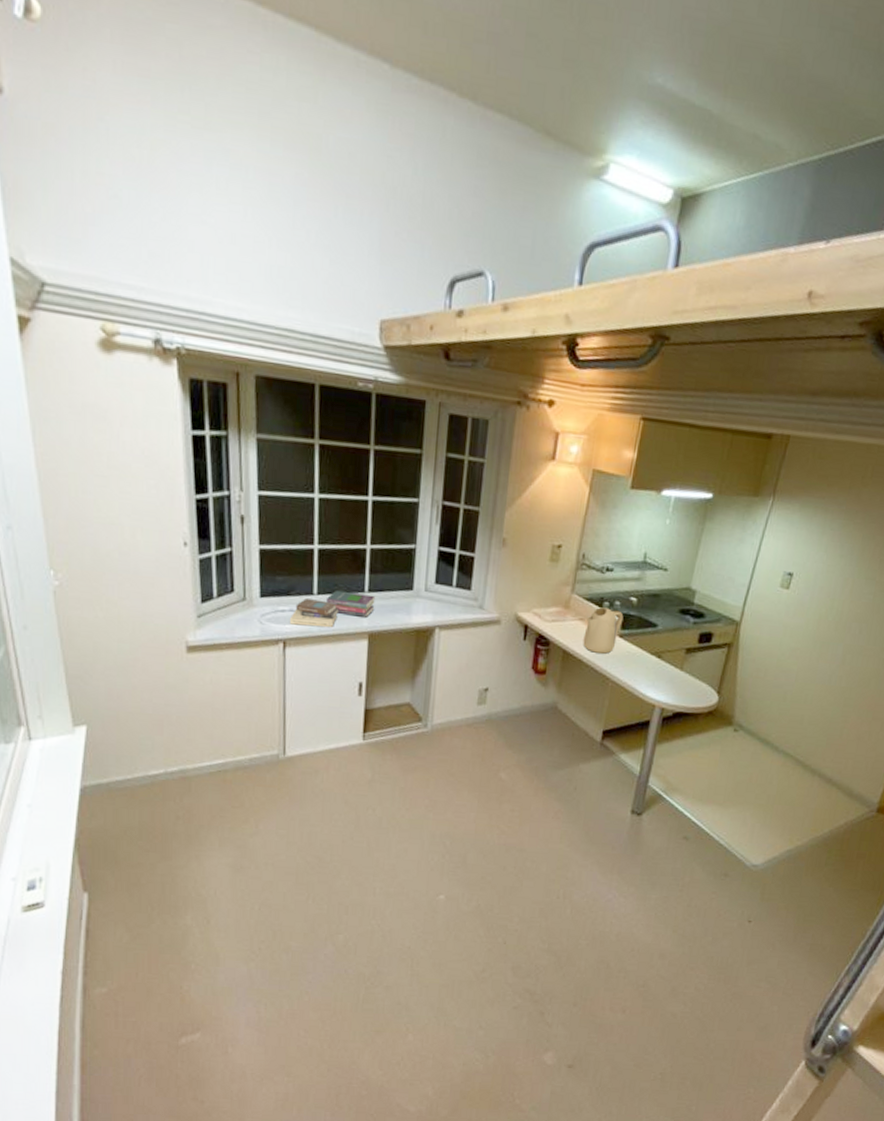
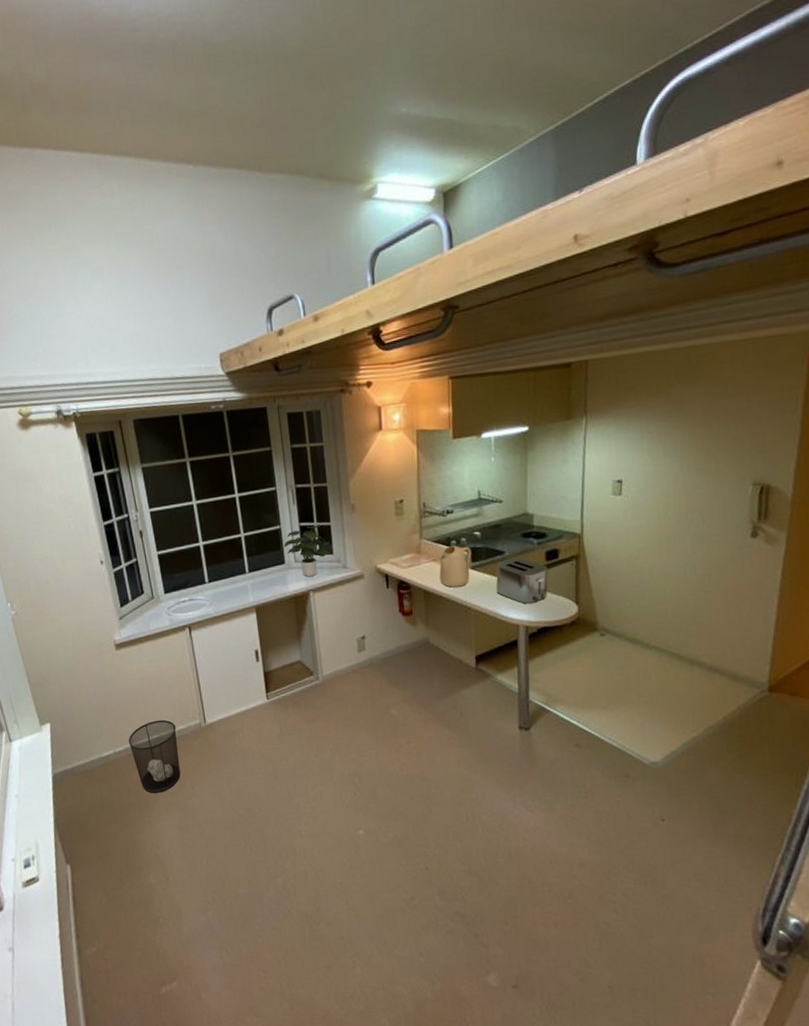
waste bin: none [185,743,248,826] -> present [128,719,181,793]
books: present [289,599,338,628] -> none [190,586,228,612]
books: present [327,590,376,617] -> none [217,574,256,596]
potted plant: none [416,552,469,612] -> present [284,525,332,577]
toaster: none [639,633,698,686] -> present [496,557,548,605]

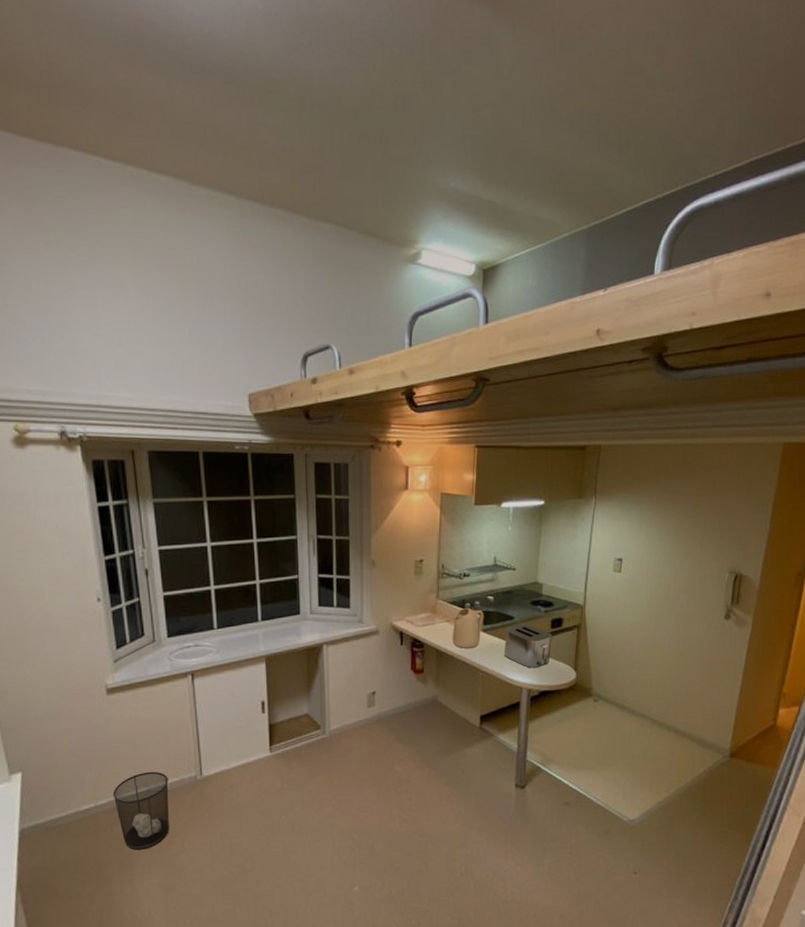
potted plant: present [284,525,332,577] -> none [300,577,349,630]

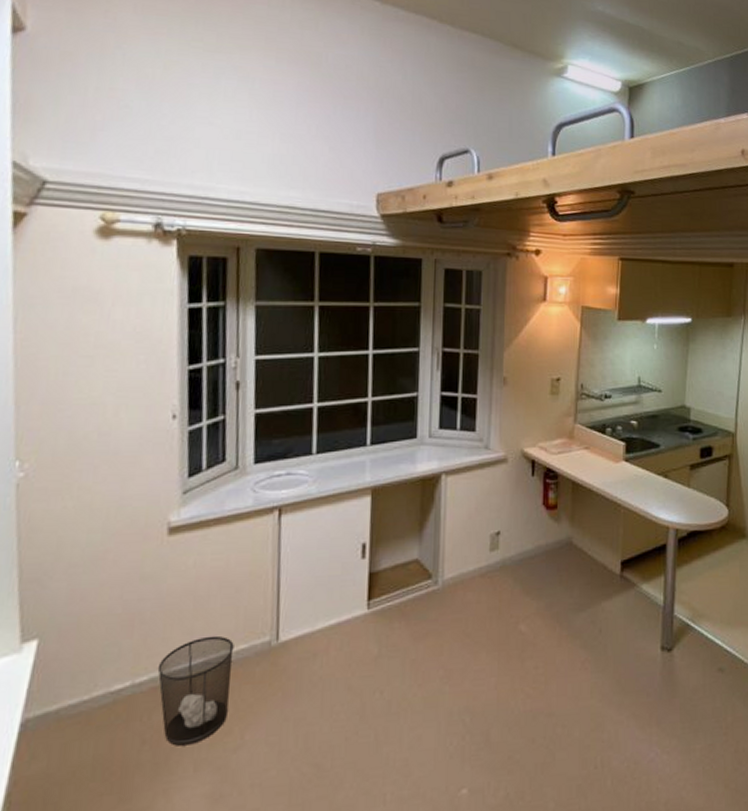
kettle: present [452,608,484,648] -> none [591,434,627,480]
toaster: present [504,623,552,669] -> none [648,452,701,505]

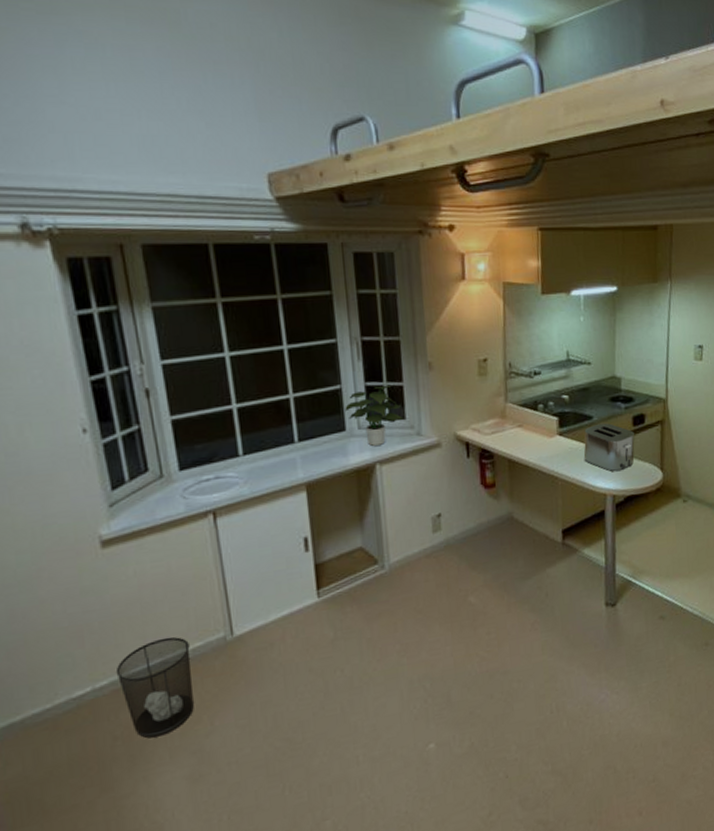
potted plant: none [419,396,474,457] -> present [345,385,404,447]
toaster: none [648,452,701,505] -> present [584,422,635,473]

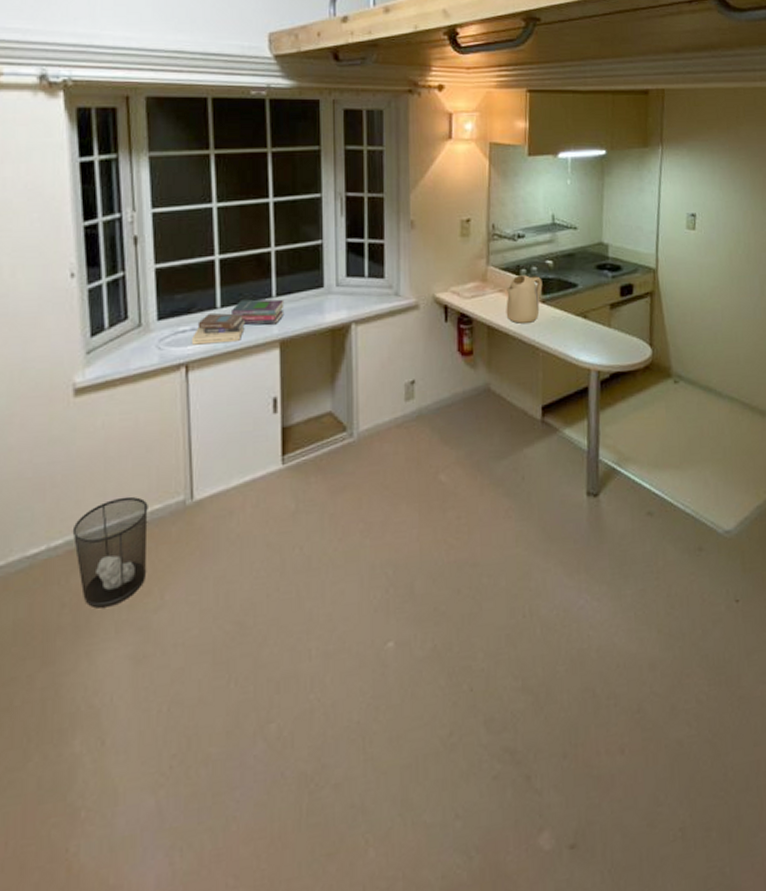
books: none [215,460,269,493] -> present [191,313,245,345]
books: none [254,444,308,471] -> present [232,299,284,326]
potted plant: present [345,385,404,447] -> none [325,242,382,306]
kettle: none [525,410,560,456] -> present [506,275,543,324]
toaster: present [584,422,635,473] -> none [567,291,622,346]

